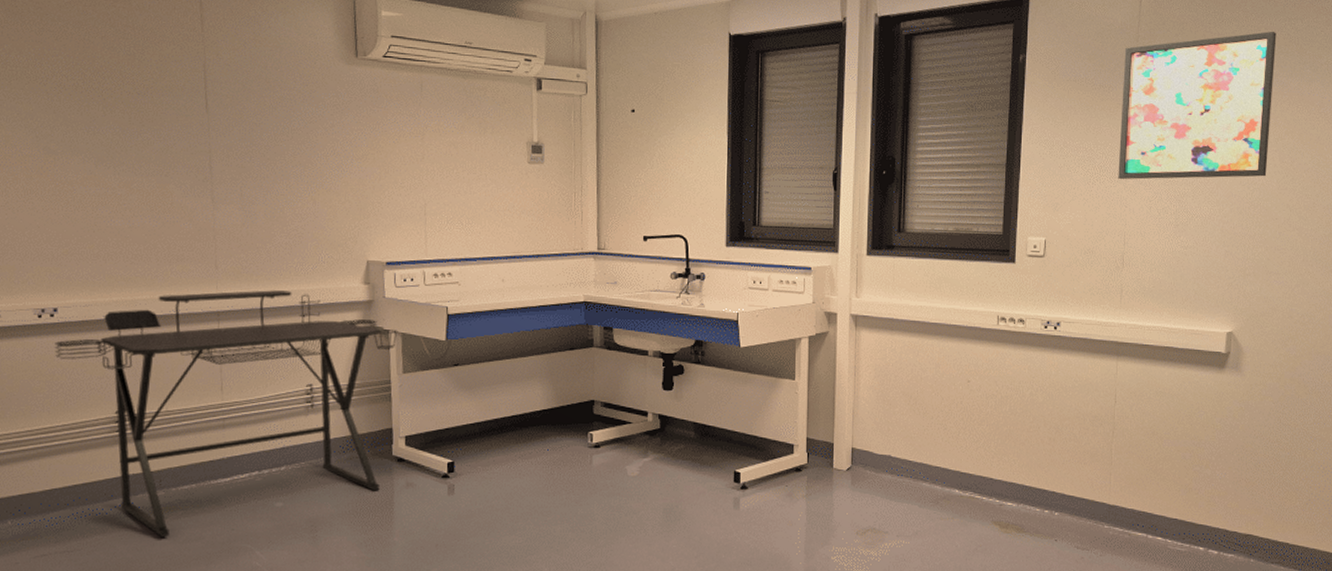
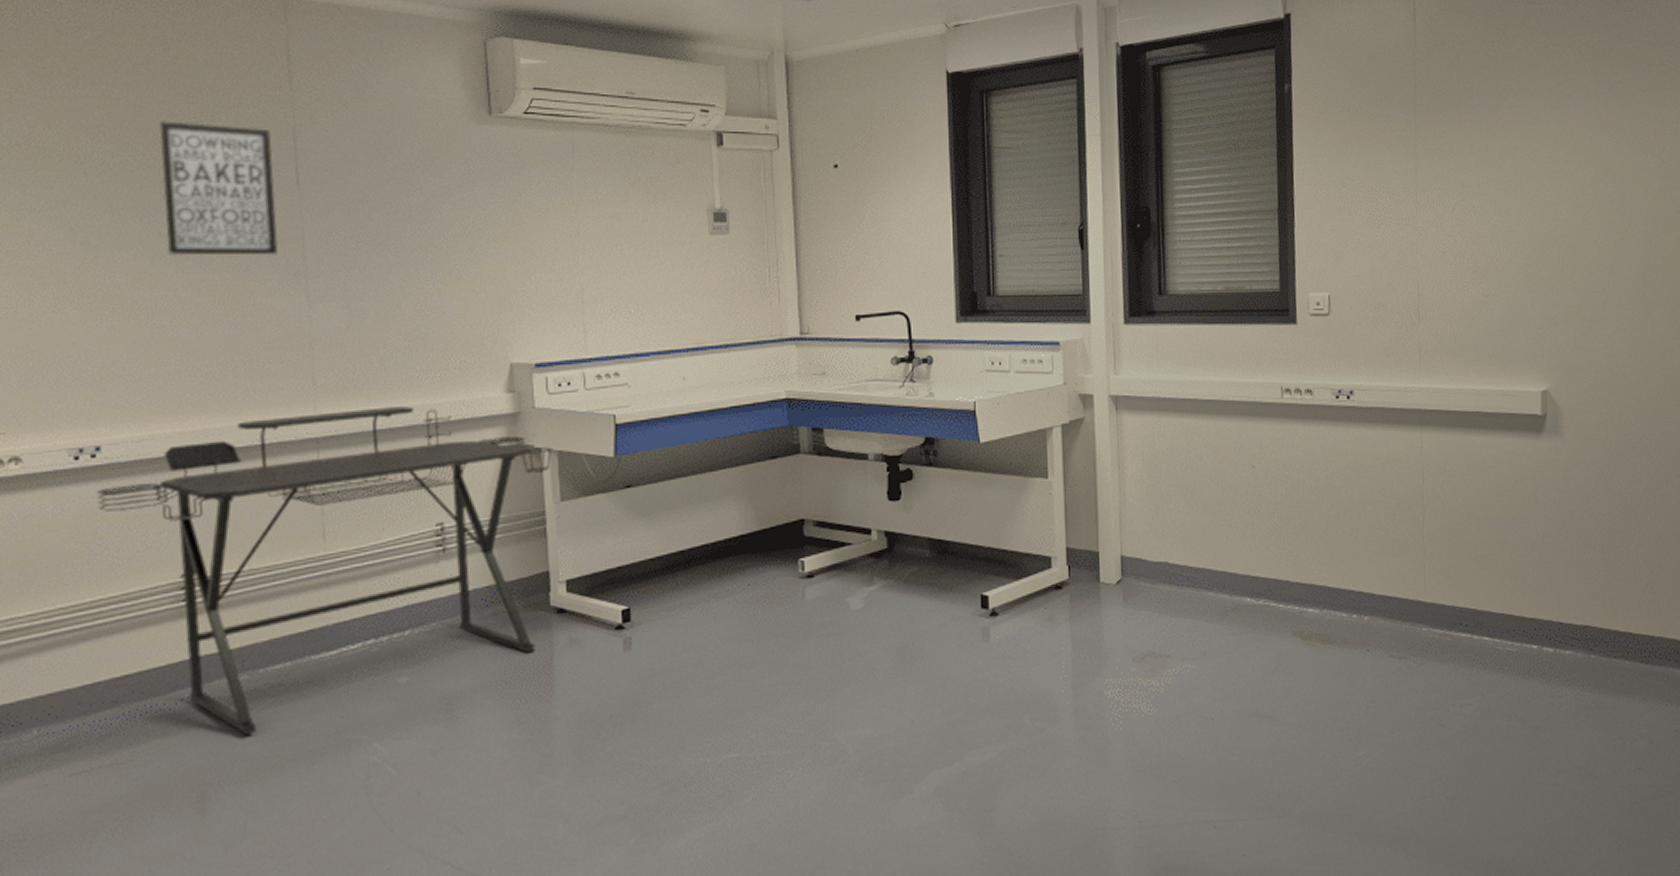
wall art: none [102,52,191,165] -> present [159,120,279,256]
wall art: present [1118,31,1277,180] -> none [1401,47,1570,221]

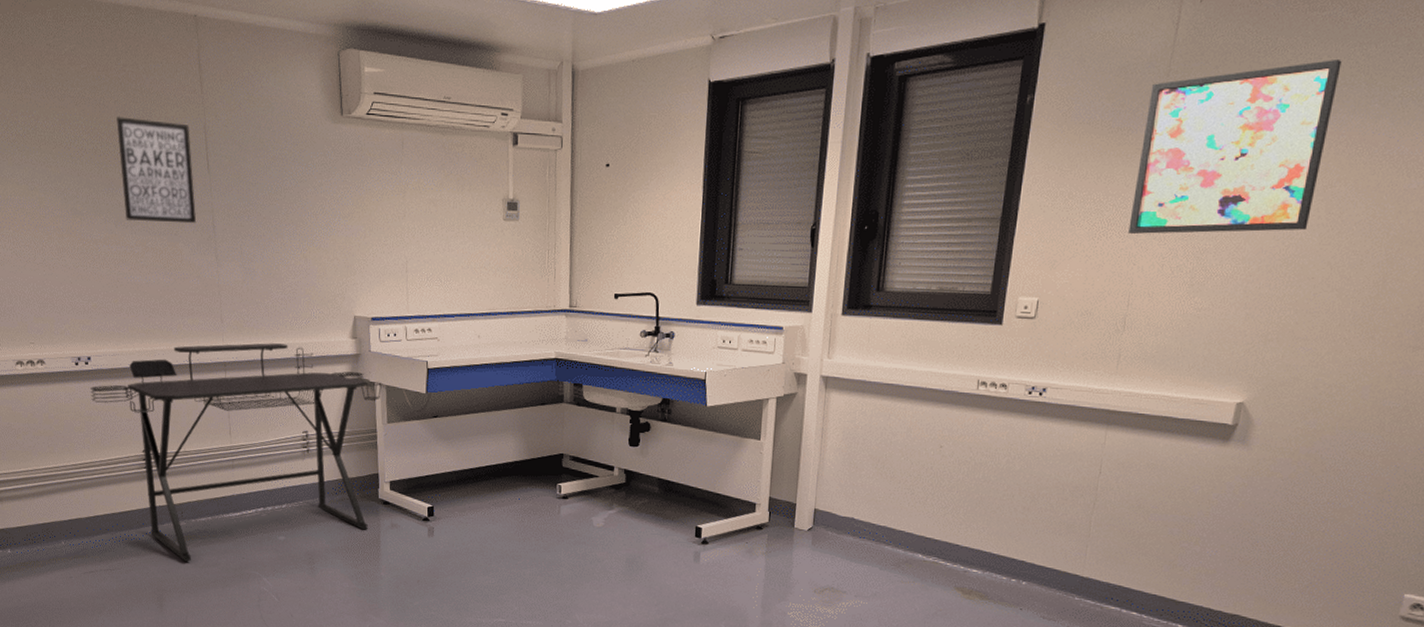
wall art: none [1401,47,1570,221] -> present [1128,58,1342,234]

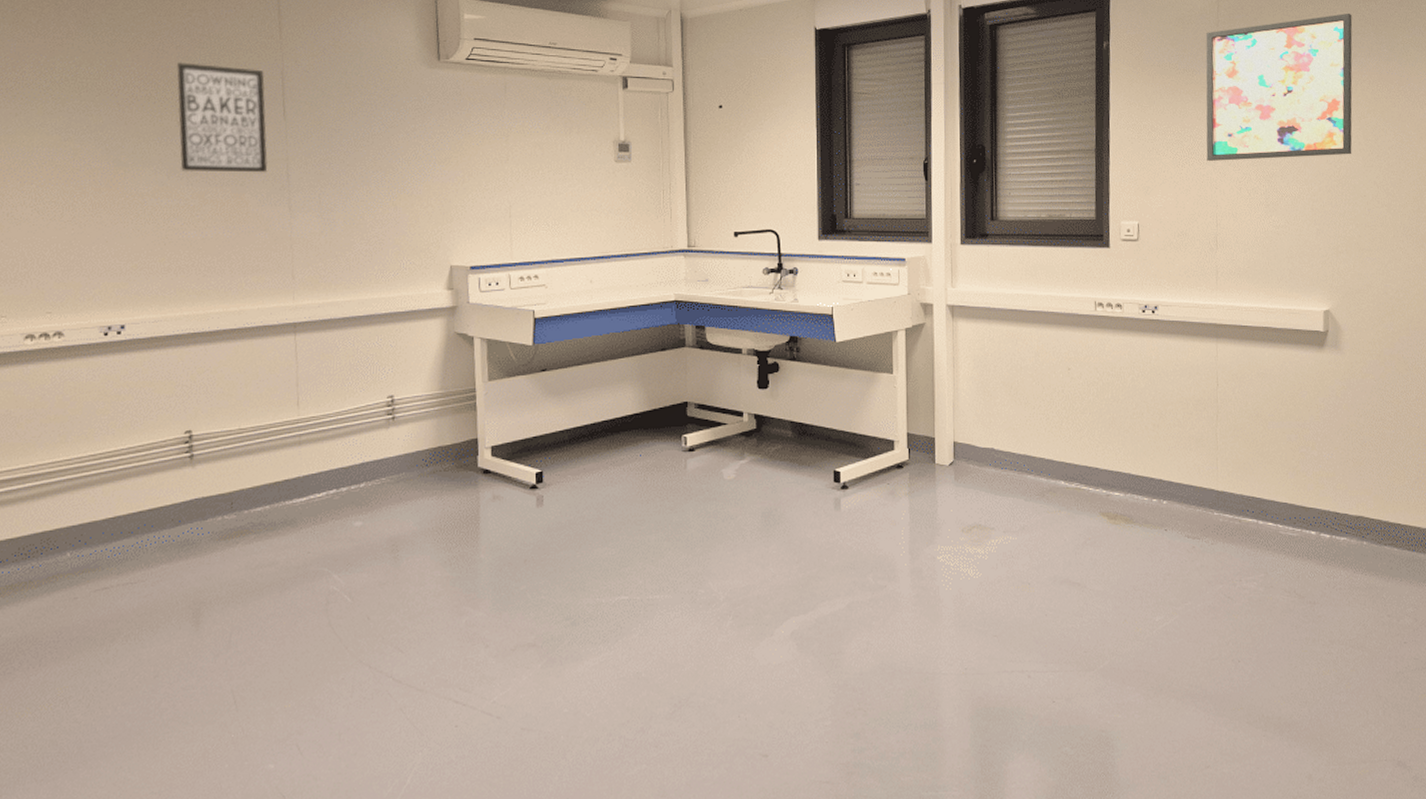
desk: present [90,343,383,562] -> none [121,299,483,564]

